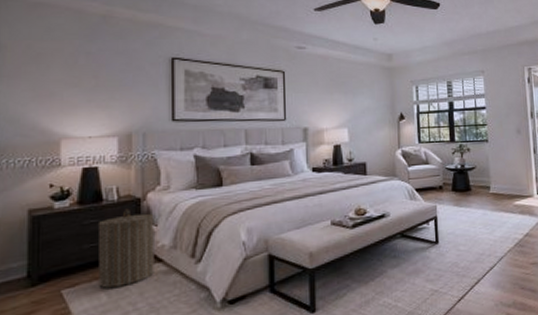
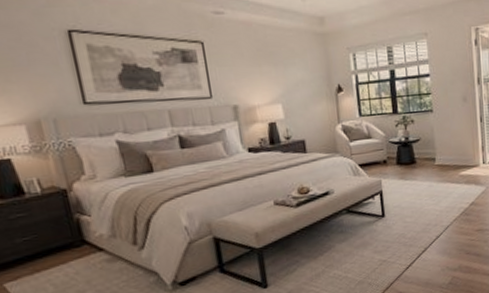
laundry hamper: present [97,208,154,288] -> none [25,200,98,279]

